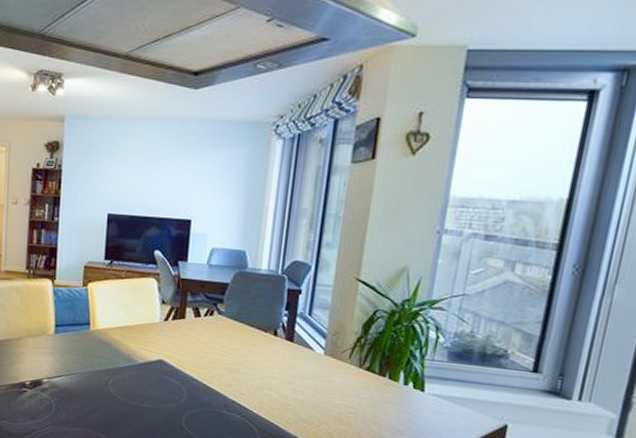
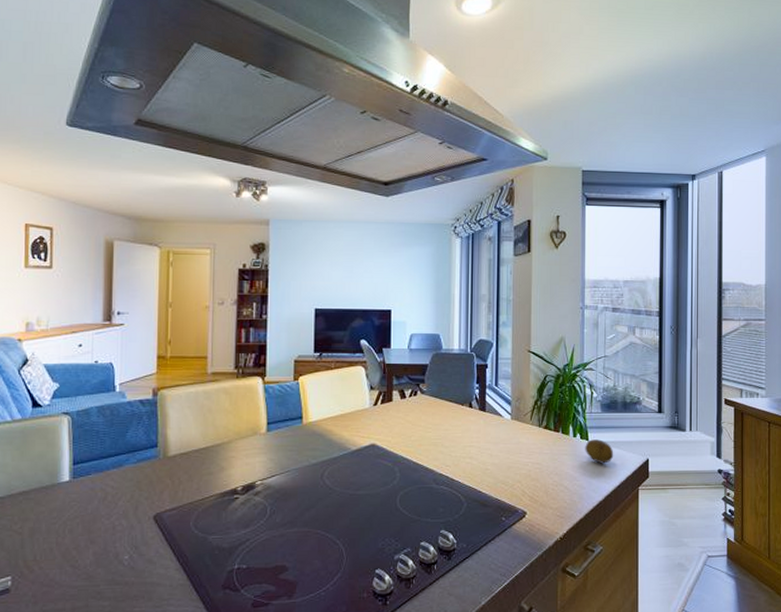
fruit: none [417,391,458,421] -> present [585,439,614,464]

